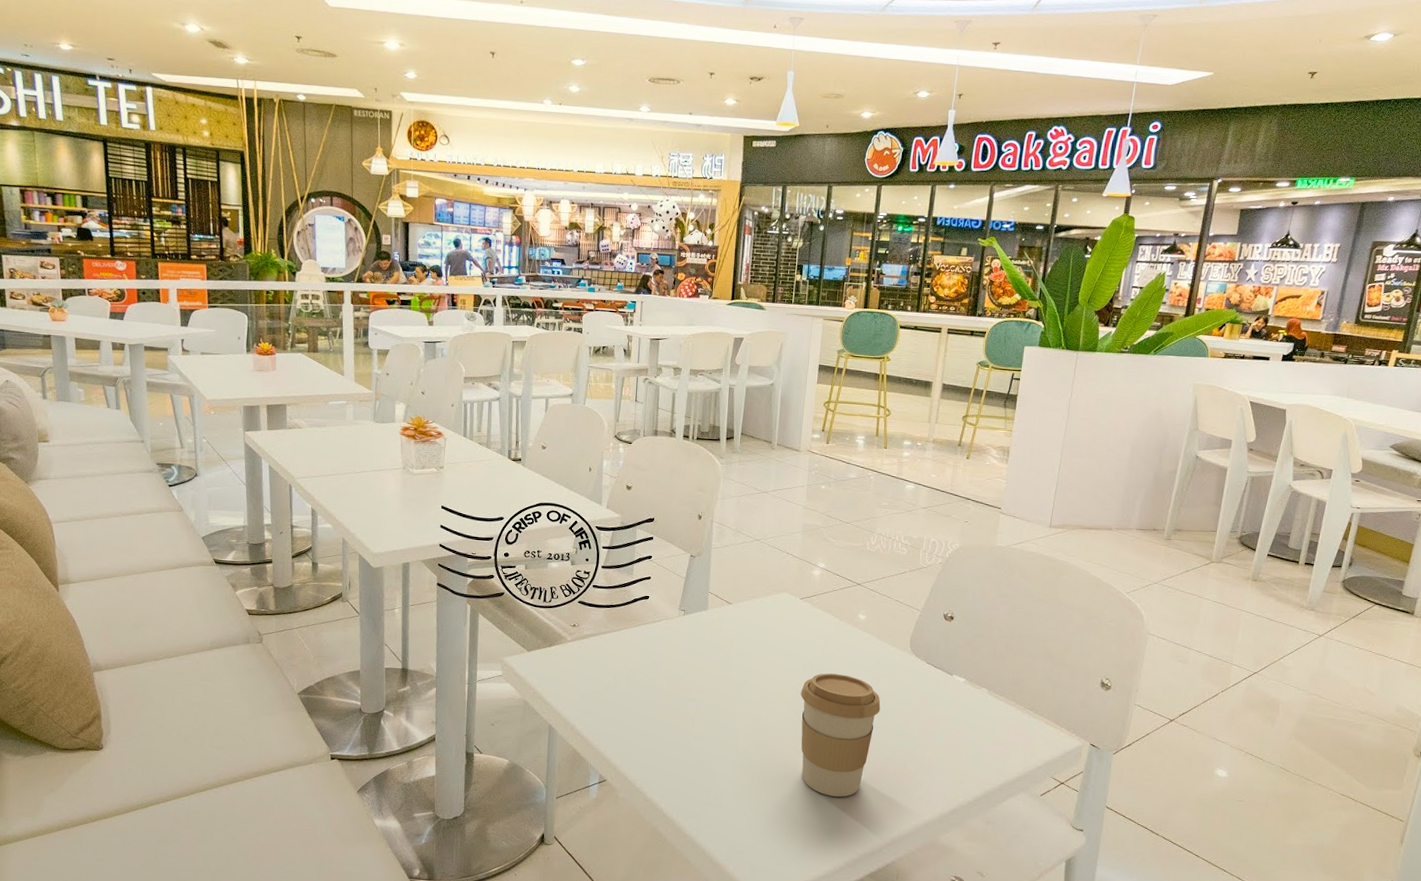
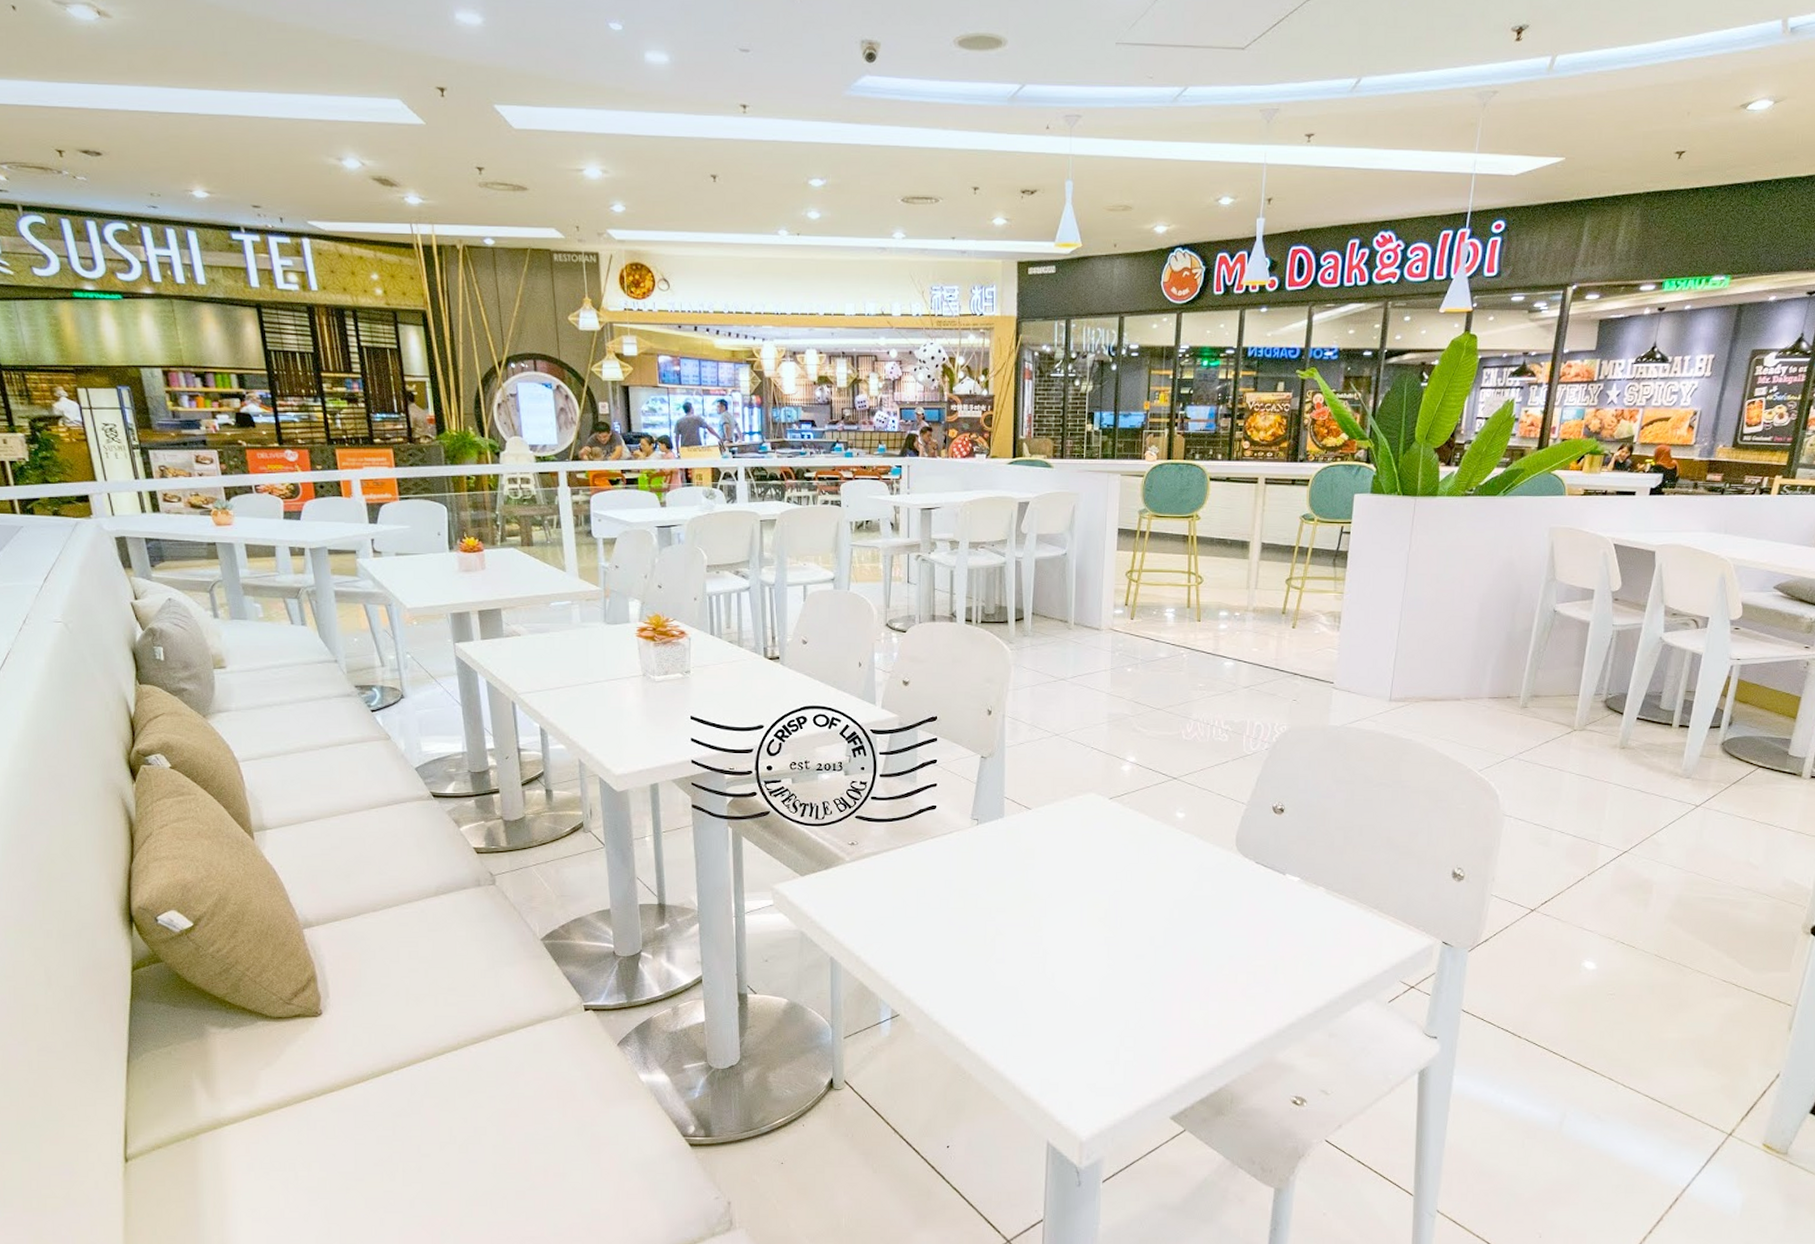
coffee cup: present [801,673,881,797] -> none [1114,881,1205,1017]

